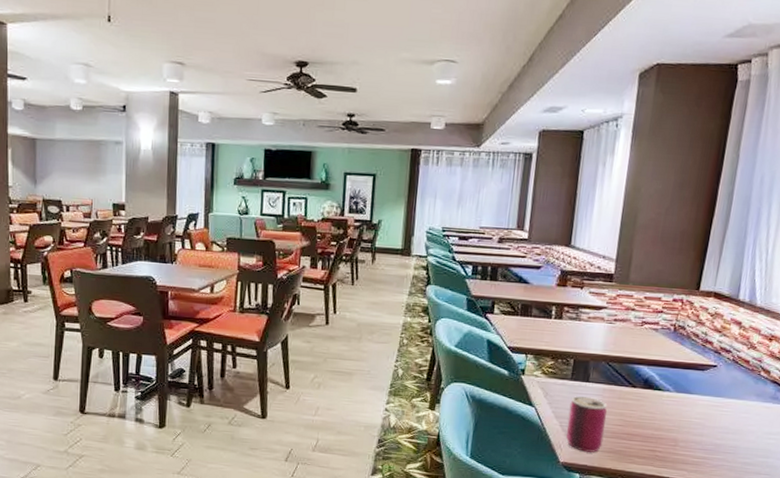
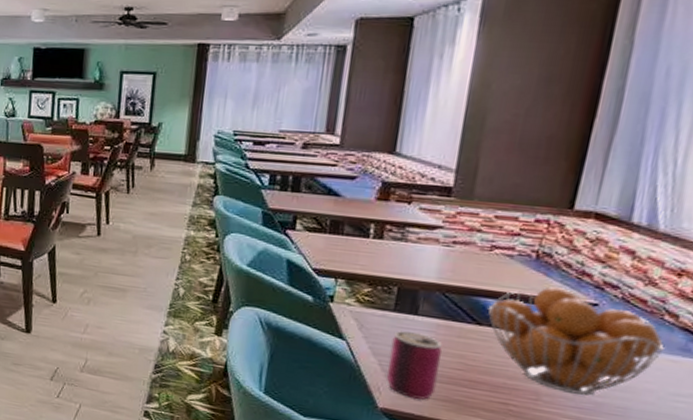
fruit basket: none [640,353,761,439] -> present [487,287,665,395]

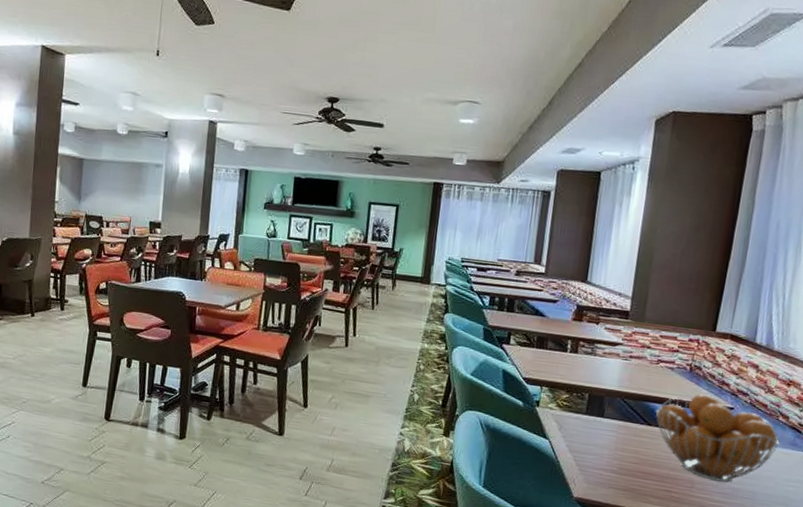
can: present [386,330,443,400] -> none [580,430,622,490]

